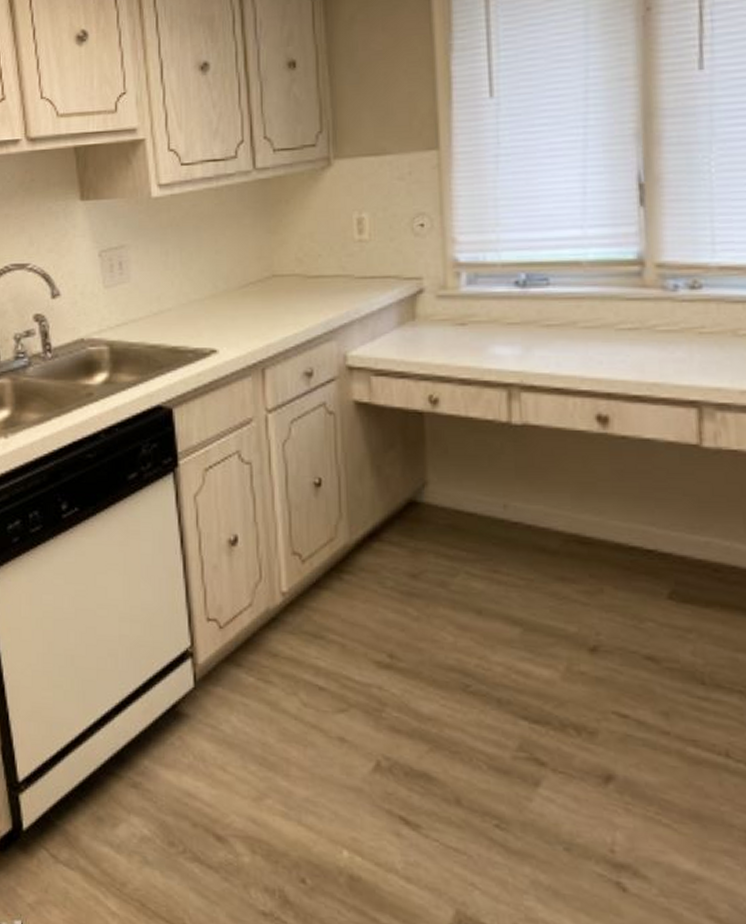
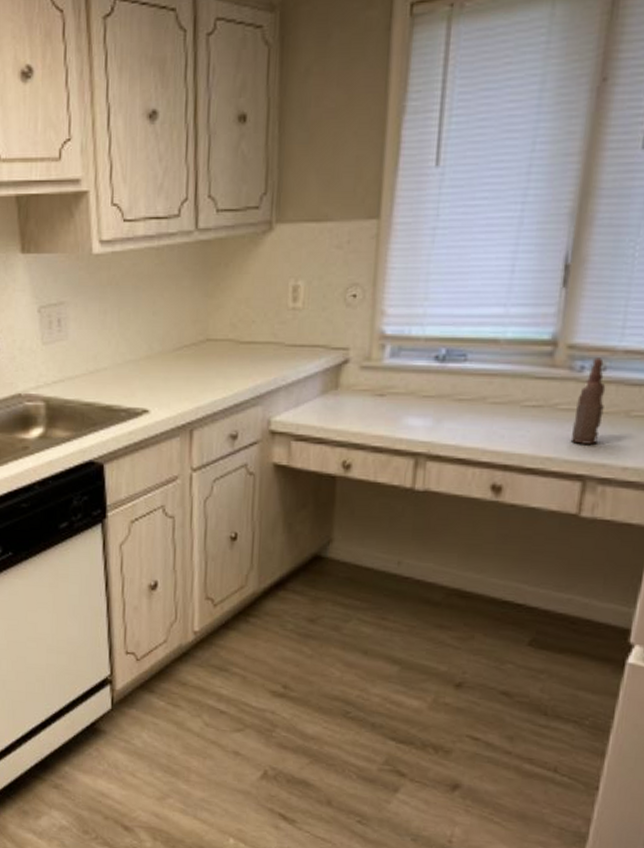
bottle: none [676,275,709,367] -> present [570,358,606,444]

